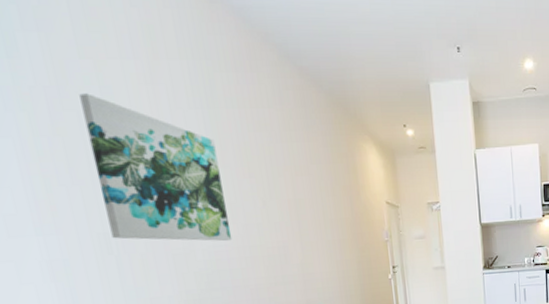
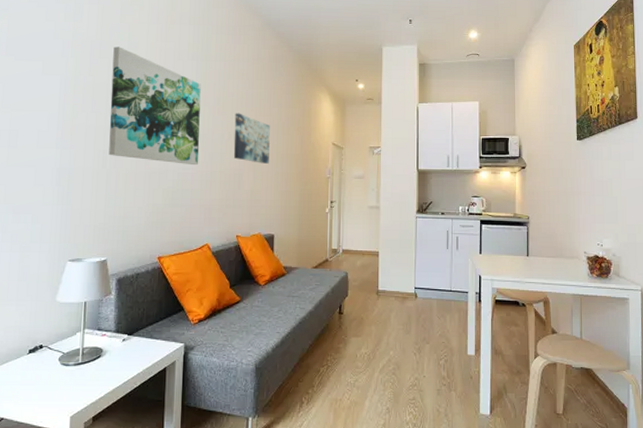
wall art: none [265,173,317,232] -> present [233,113,270,164]

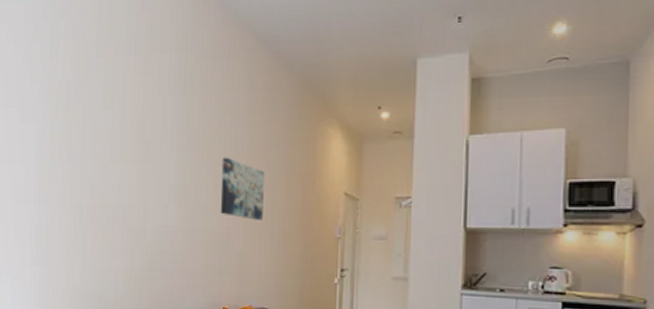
wall art: present [109,46,201,166] -> none [85,85,183,223]

